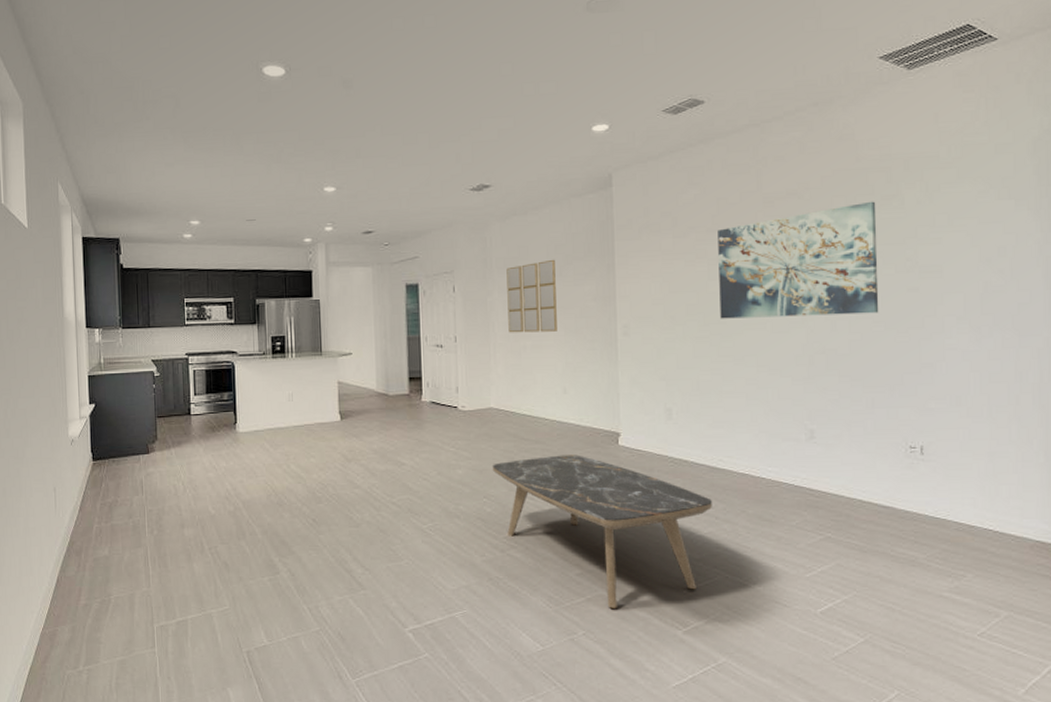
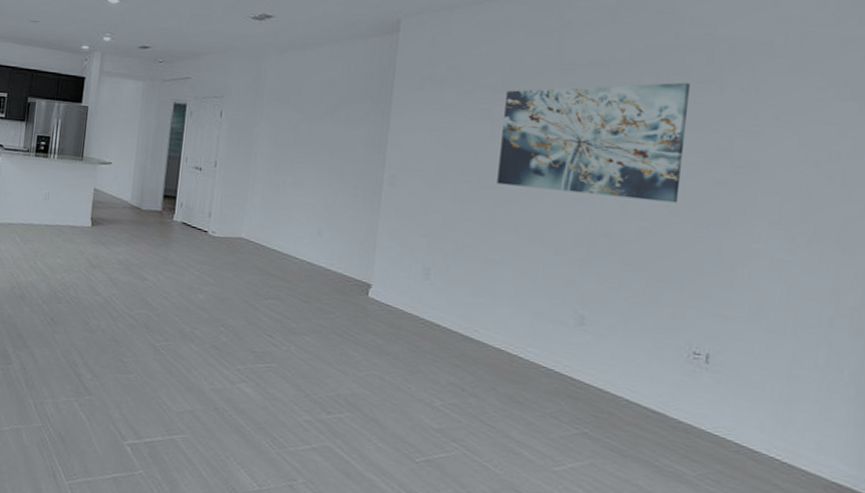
coffee table: present [492,454,712,609] -> none [233,293,460,463]
home mirror: present [506,259,557,333] -> none [270,98,329,172]

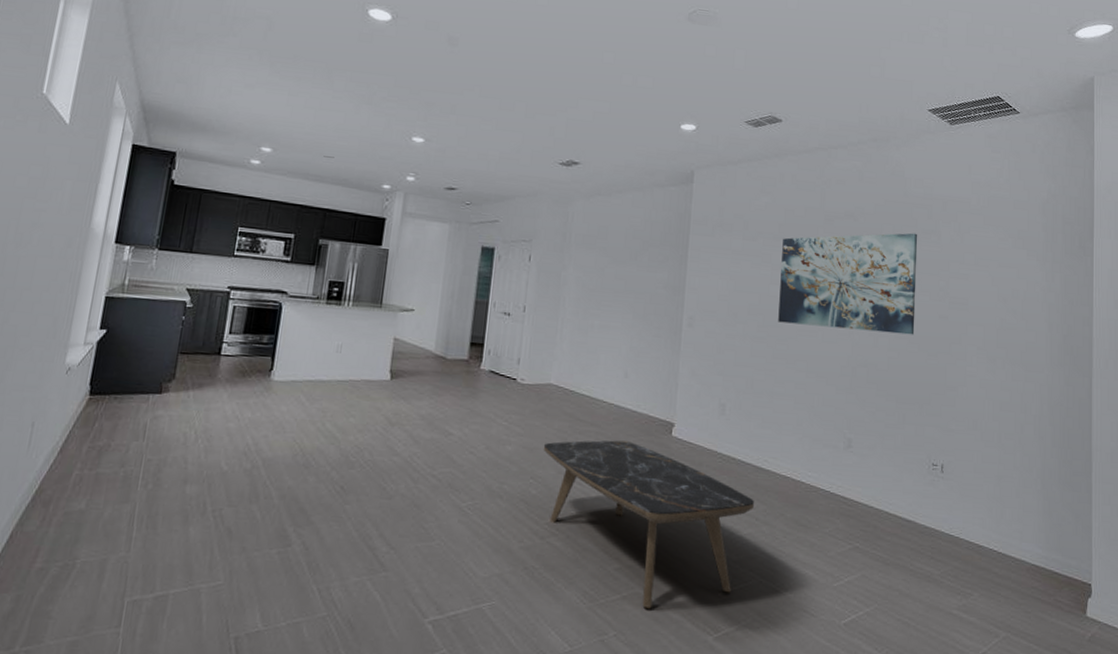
coffee table: none [233,293,460,463] -> present [543,440,754,609]

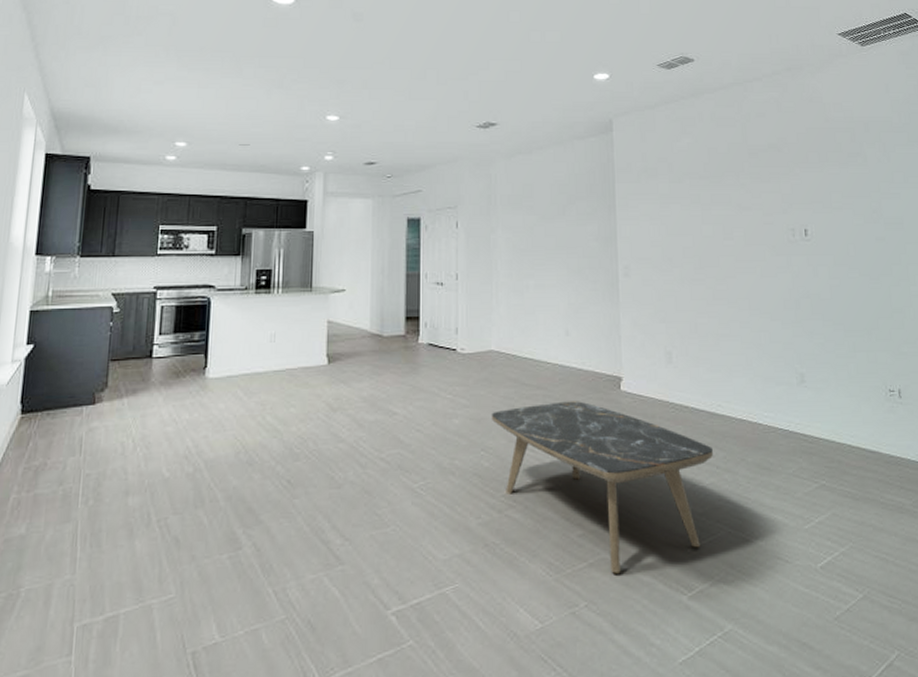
wall art: present [778,233,918,335] -> none [709,157,854,262]

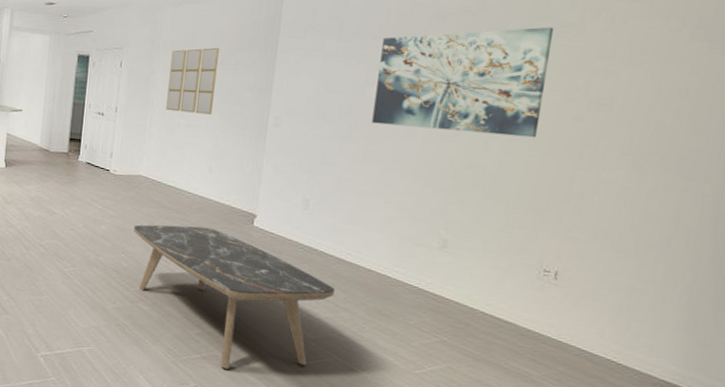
home mirror: none [511,198,560,272] -> present [166,47,219,115]
wall art: none [709,157,854,262] -> present [372,27,555,138]

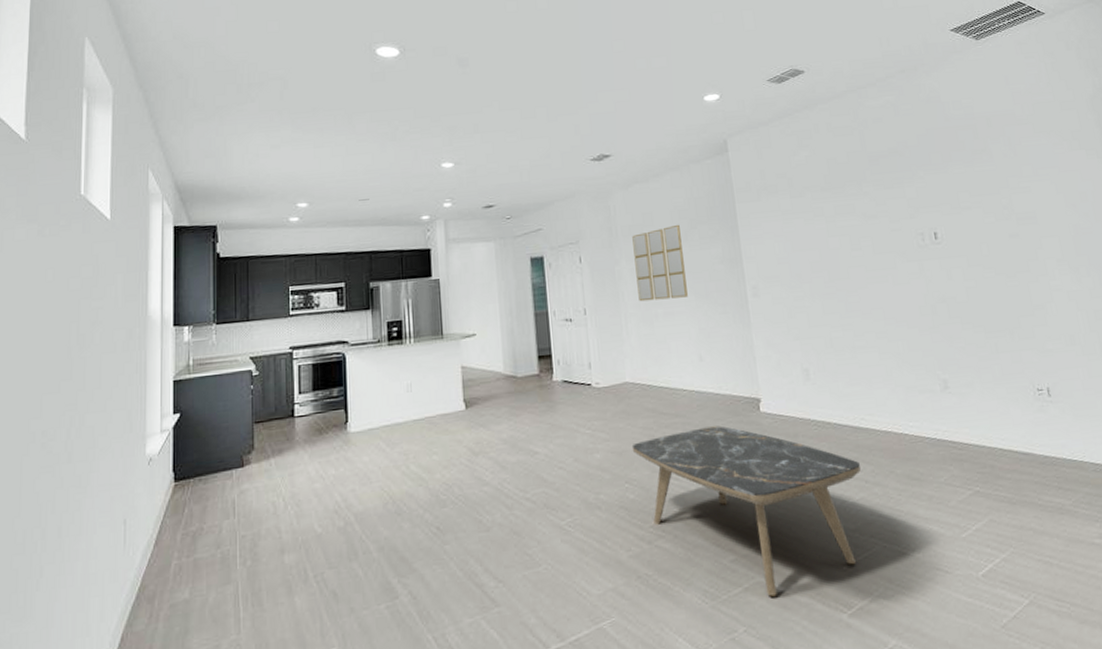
wall art: present [372,27,555,138] -> none [831,156,988,274]

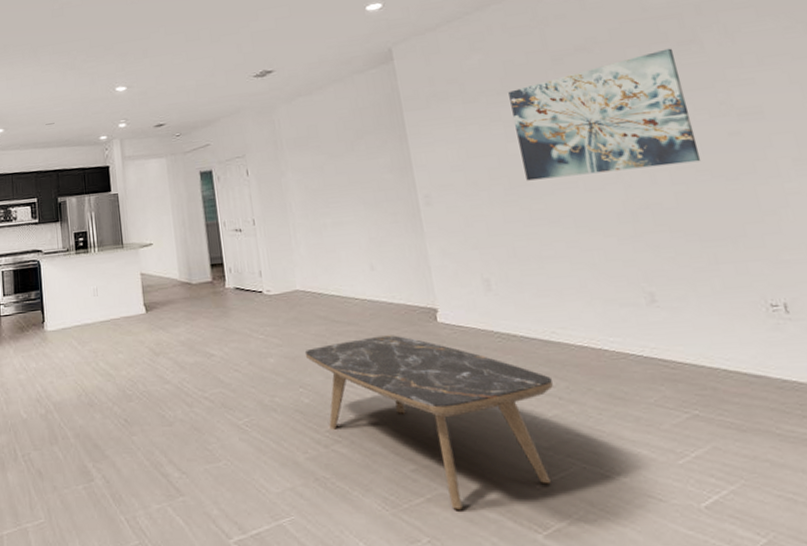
home mirror: present [632,224,688,302] -> none [297,135,356,212]
wall art: none [831,156,988,274] -> present [508,48,701,181]

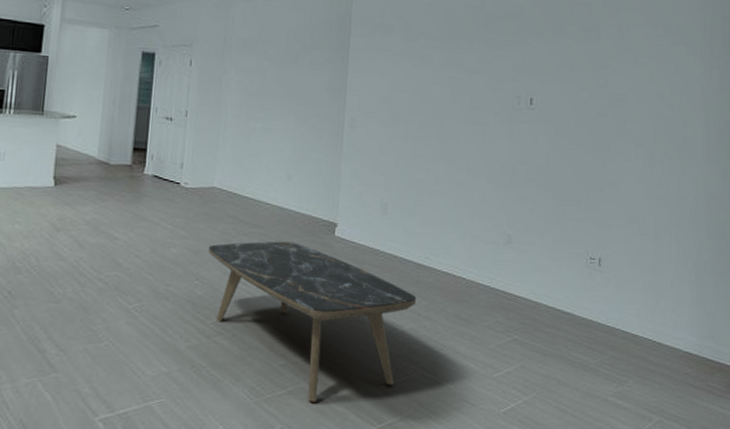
wall art: present [508,48,701,181] -> none [439,31,578,133]

